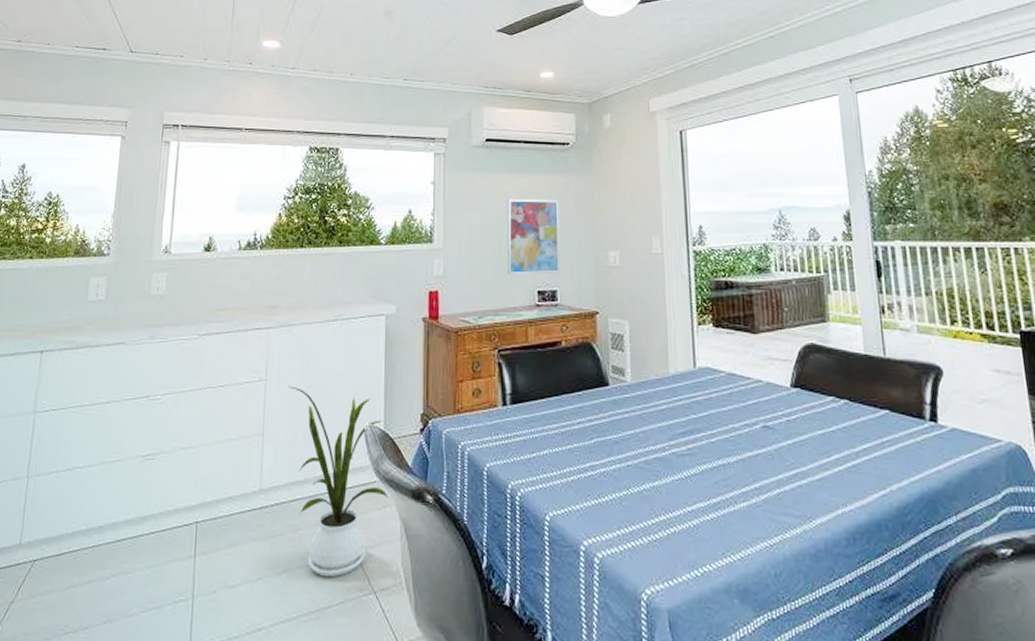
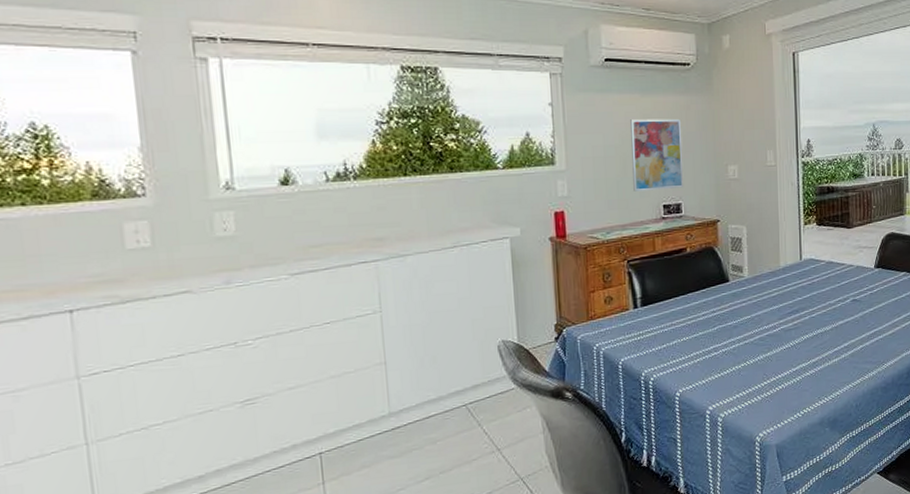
house plant: present [288,386,388,578] -> none [408,314,528,476]

